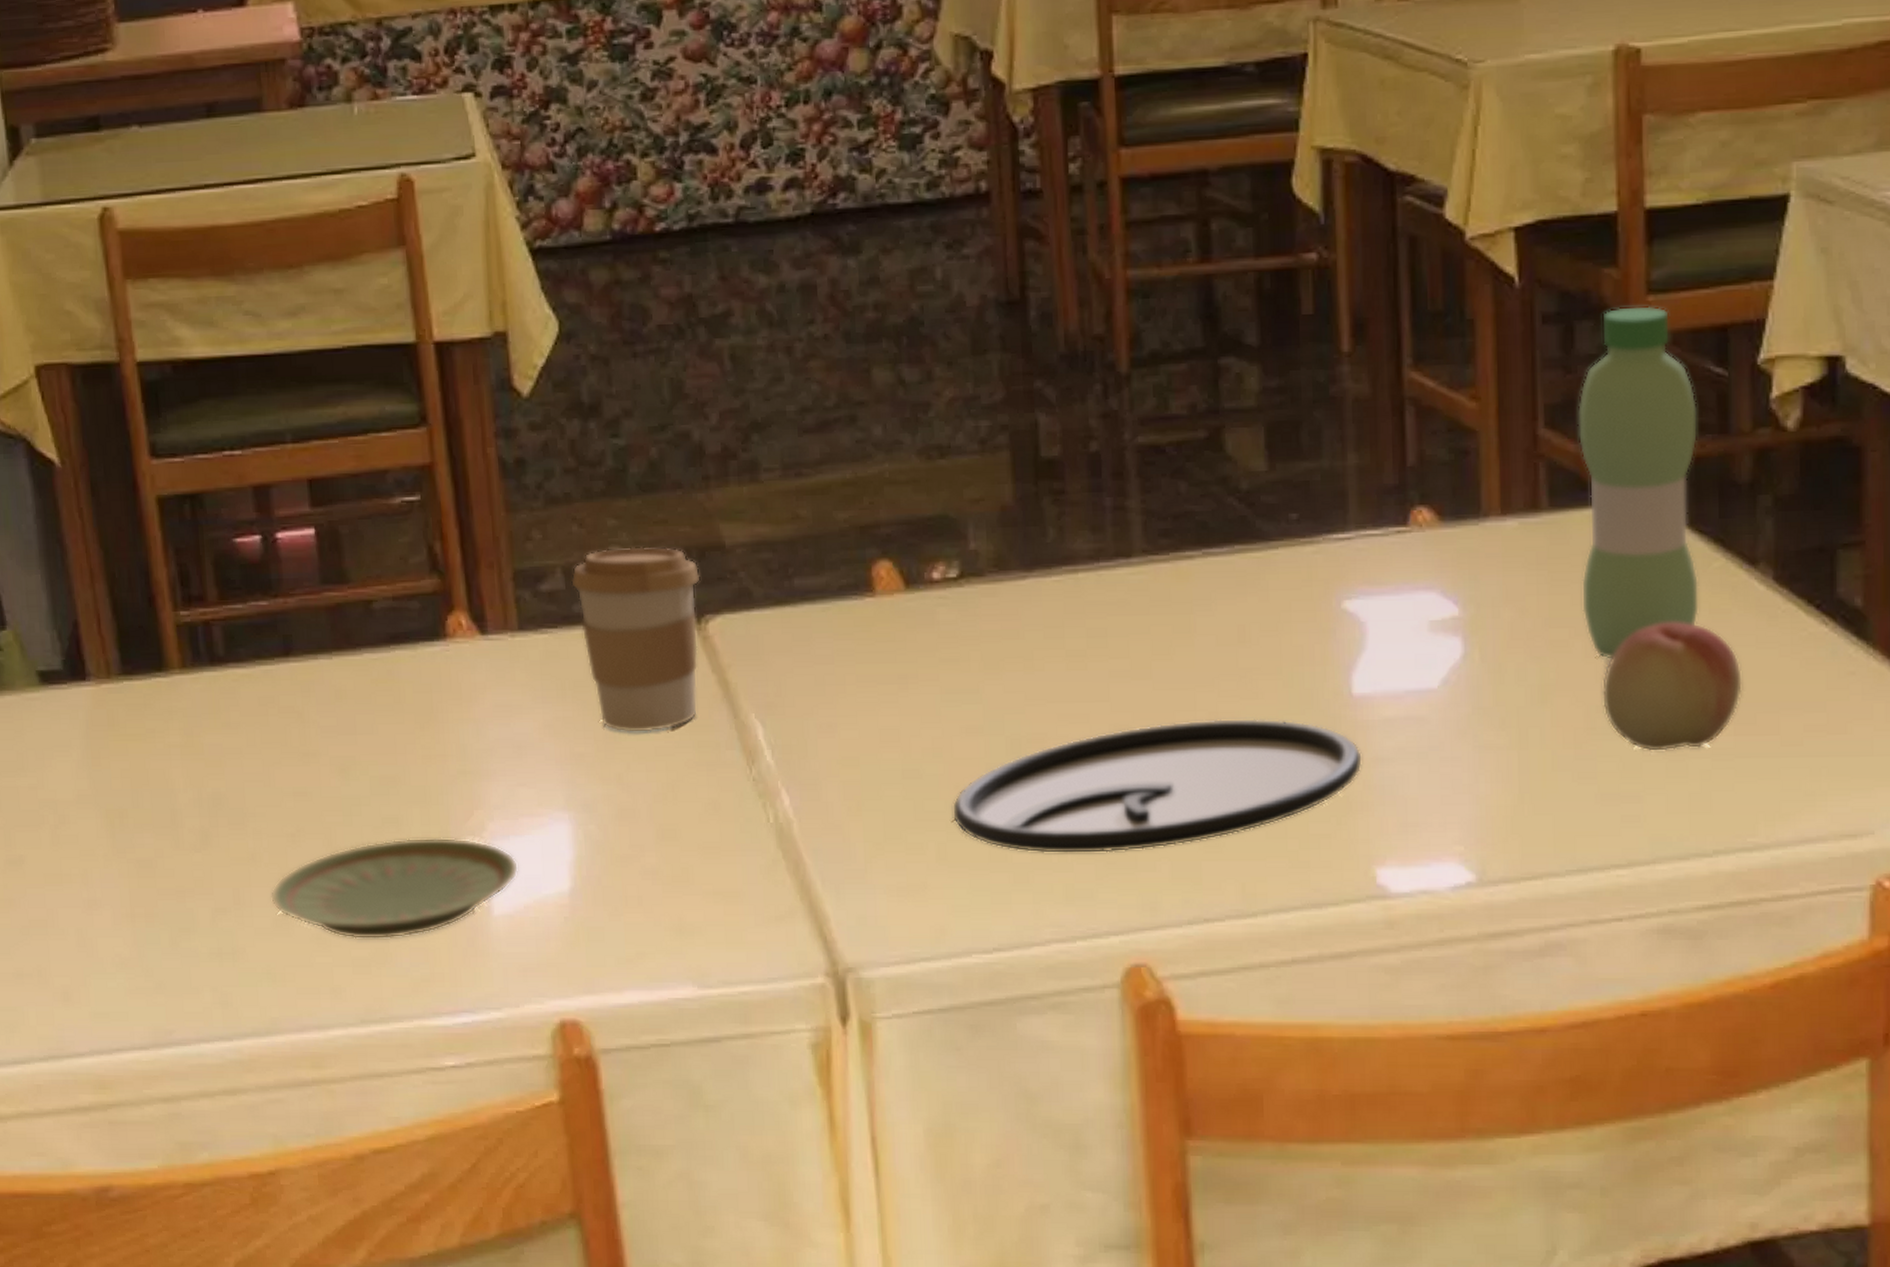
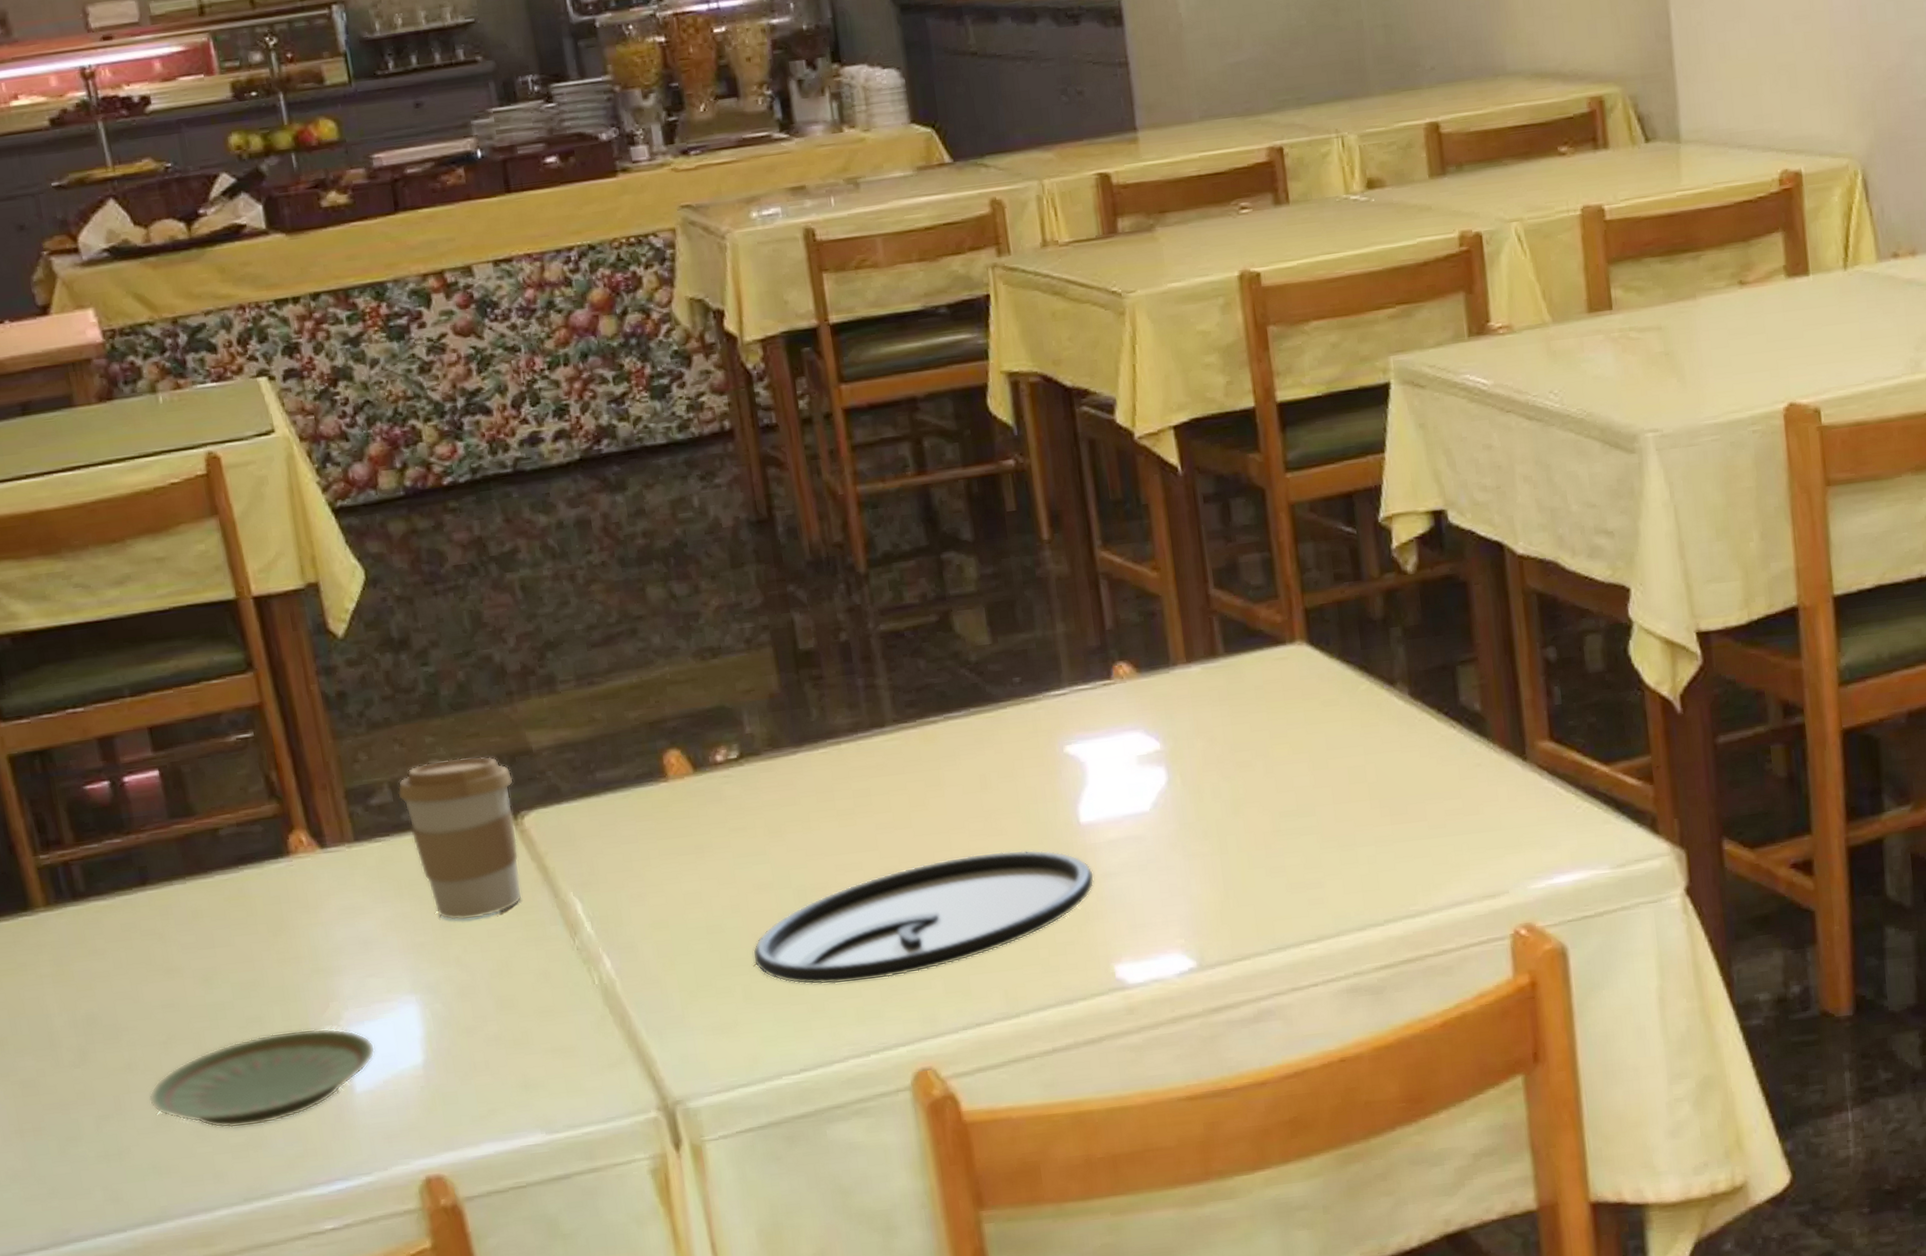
water bottle: present [1577,305,1700,659] -> none [1239,481,1354,773]
fruit: present [1601,622,1743,753] -> none [1281,736,1394,845]

